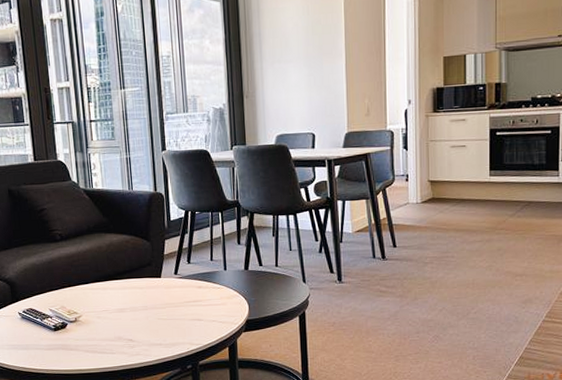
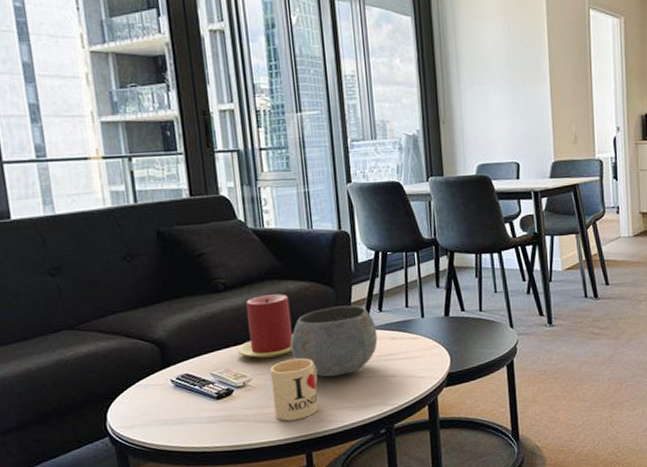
candle: none [70,245,116,299] -> present [237,294,293,358]
mug: none [97,300,136,352] -> present [270,358,319,421]
bowl: none [113,257,186,318] -> present [290,305,378,377]

